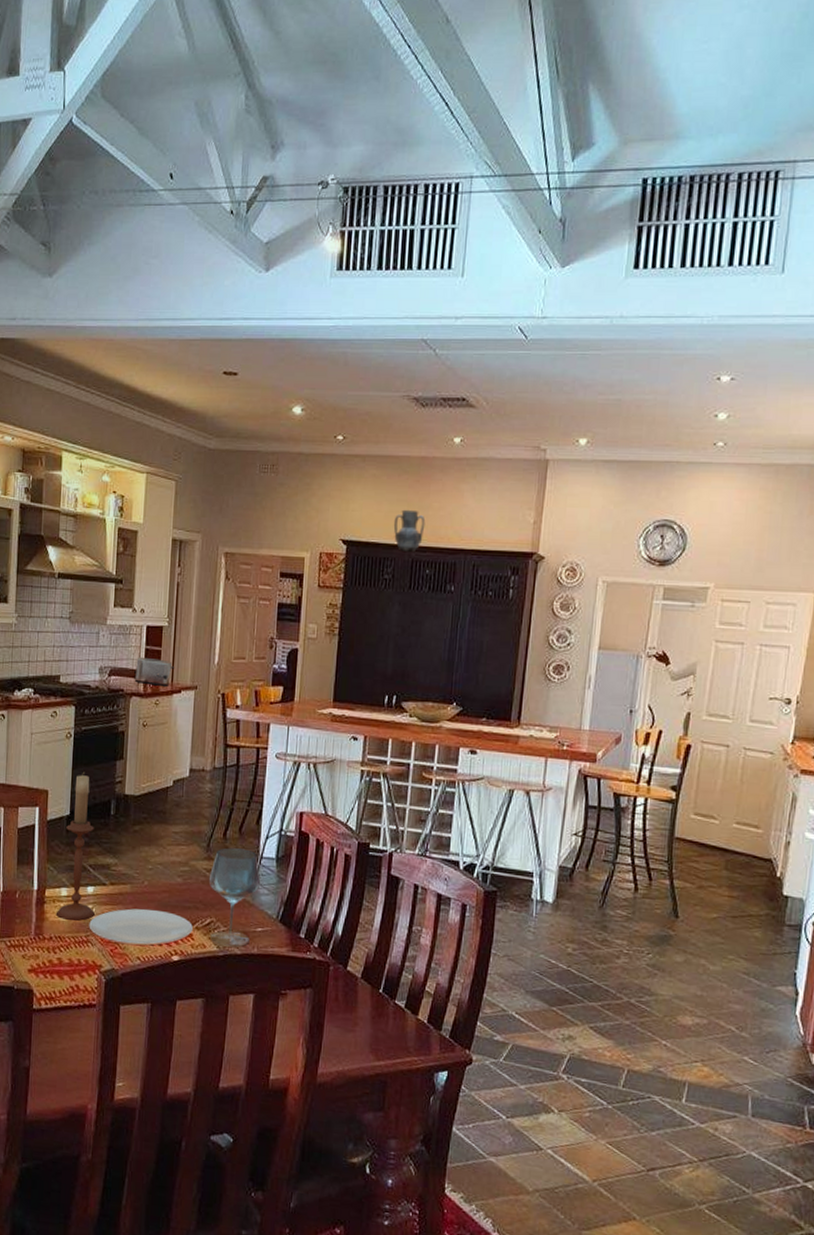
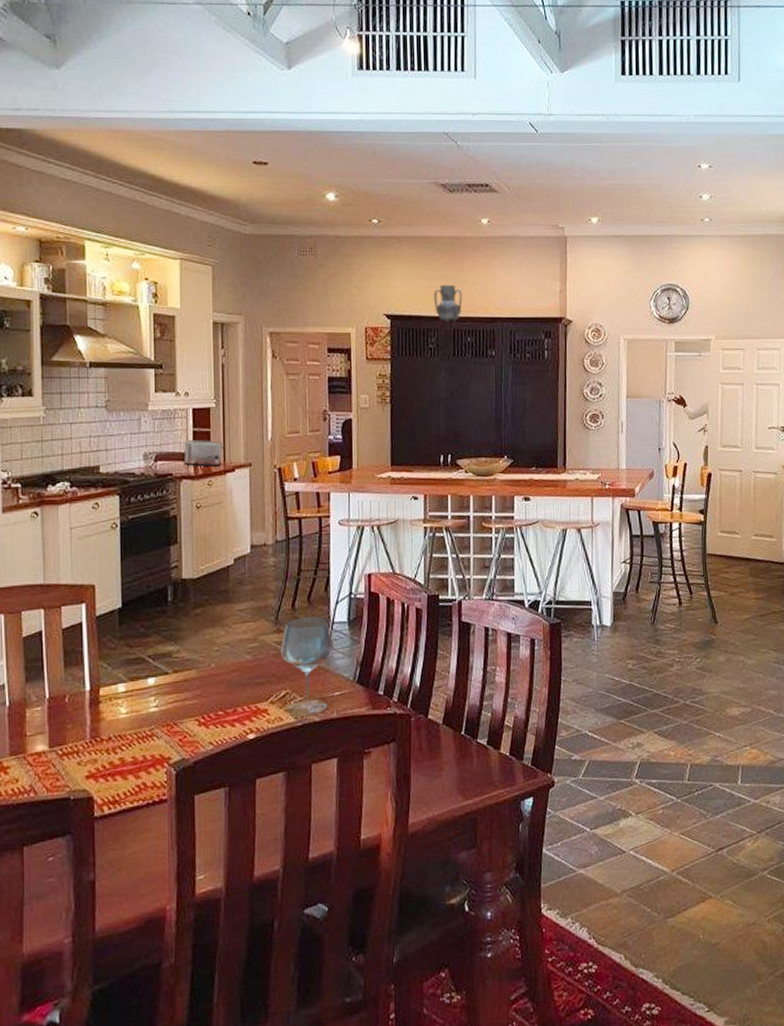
candlestick: present [55,773,95,921] -> none [113,562,158,717]
plate: present [89,908,193,946] -> none [152,690,267,732]

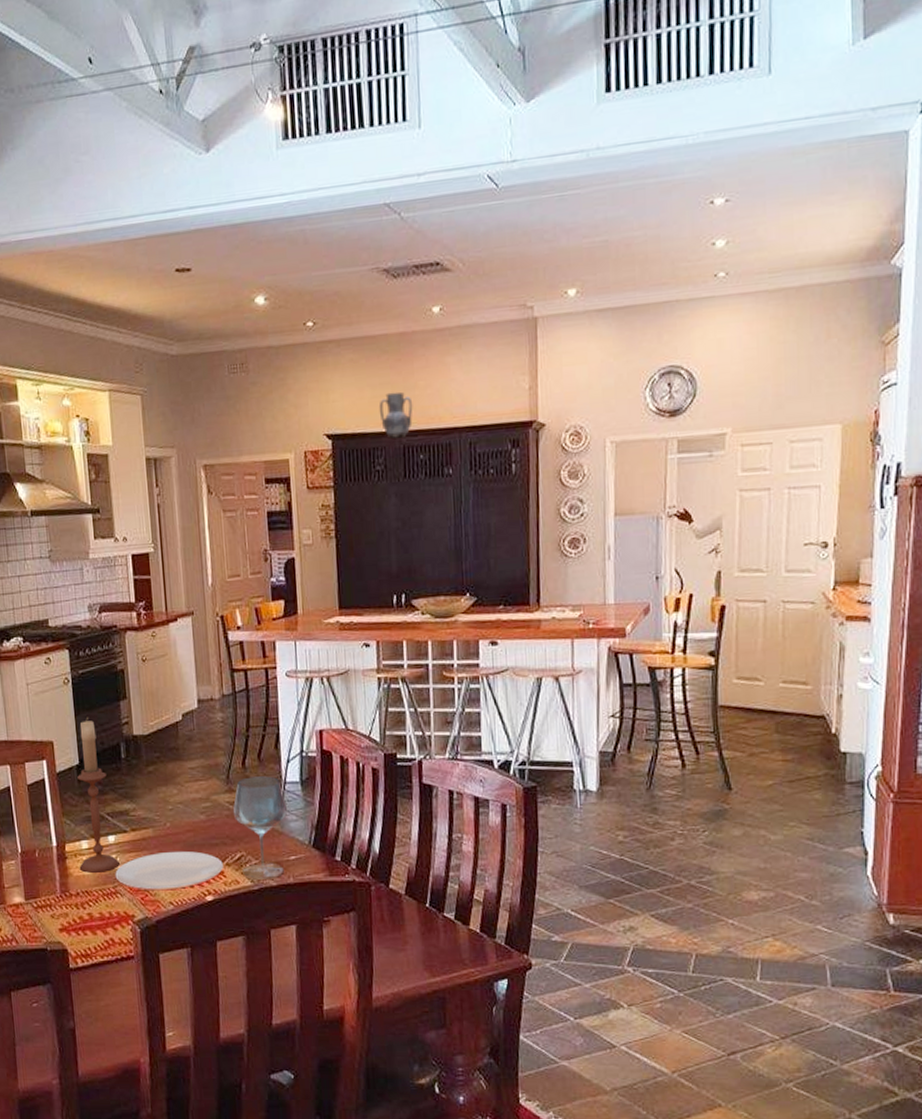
candlestick: none [113,562,158,717] -> present [77,718,120,873]
plate: none [152,690,267,732] -> present [115,850,223,891]
toaster: present [183,439,226,468] -> none [126,588,167,618]

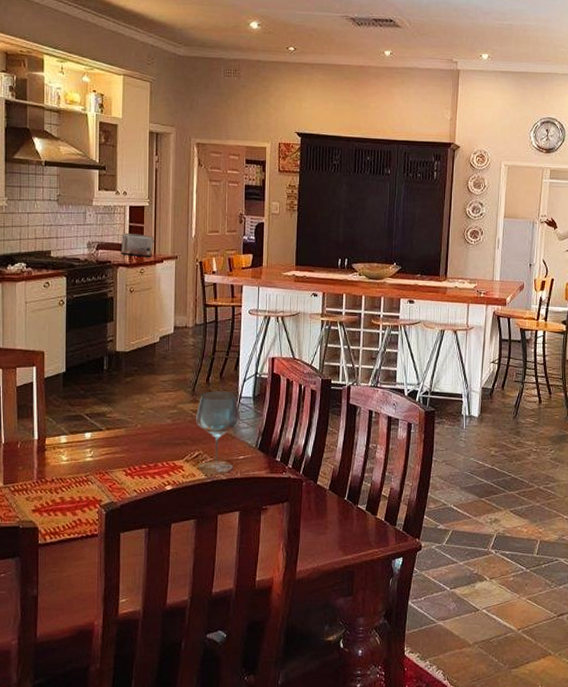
candlestick: present [77,718,120,873] -> none [56,334,93,463]
plate: present [115,850,223,891] -> none [88,448,183,480]
toaster: none [126,588,167,618] -> present [120,232,157,258]
ceramic jug: present [378,392,413,440] -> none [339,108,365,143]

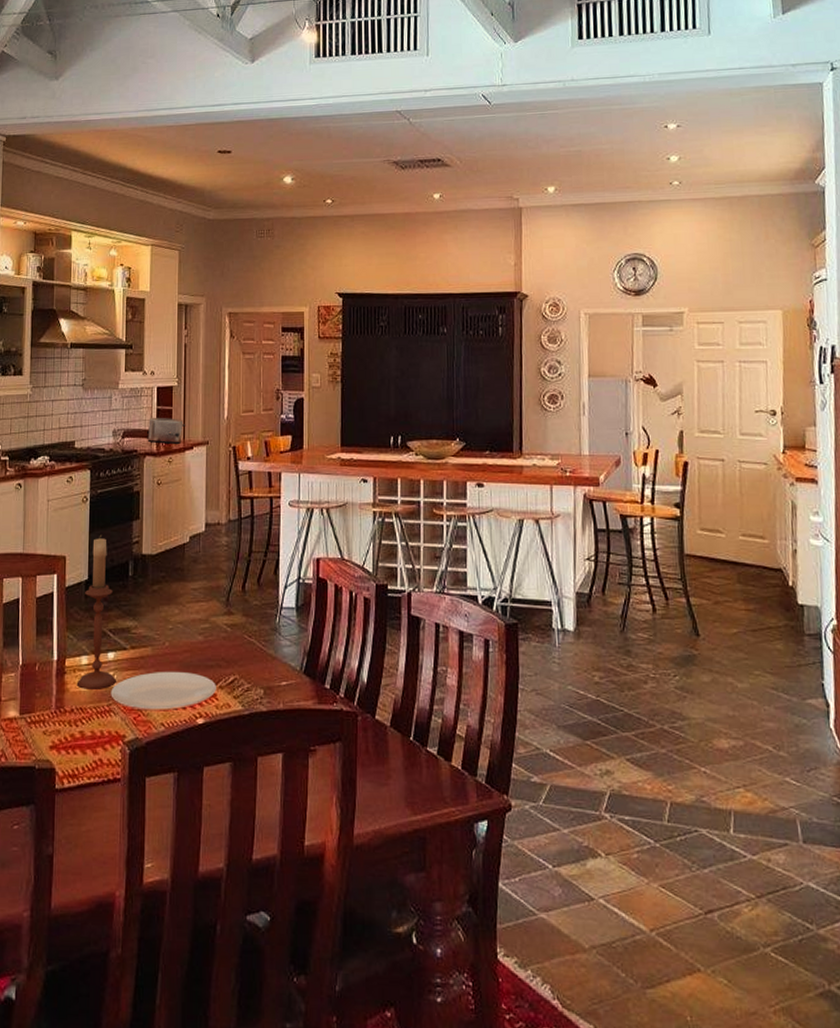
candlestick: none [56,334,93,463] -> present [76,536,116,689]
plate: none [88,448,183,480] -> present [111,671,216,711]
wine glass: present [195,391,240,475] -> none [230,600,281,706]

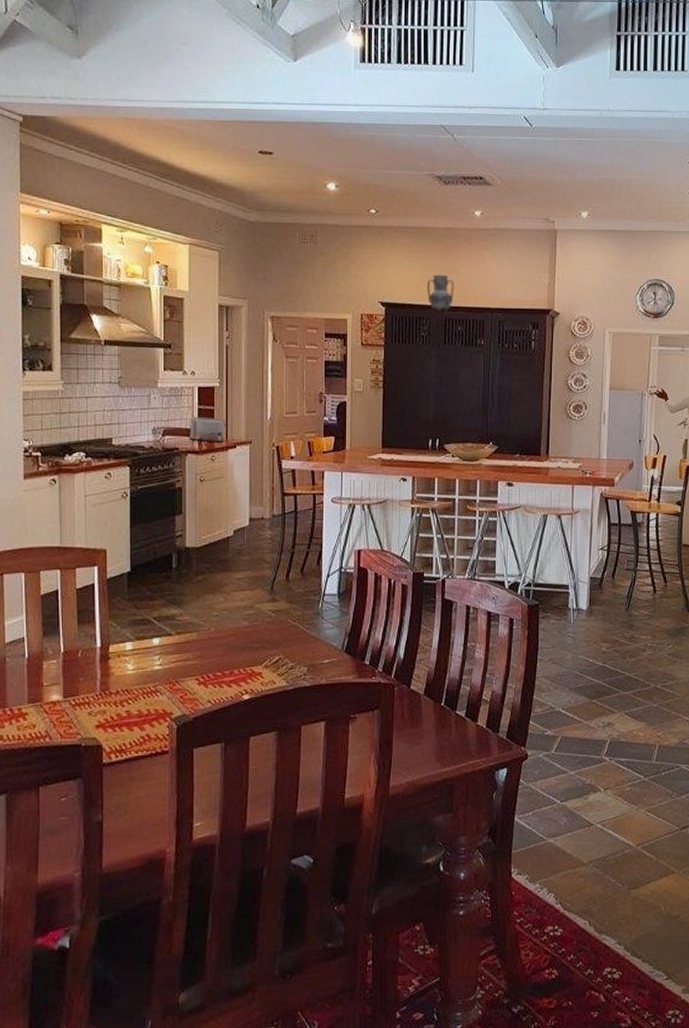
candlestick: present [76,536,116,689] -> none [121,530,162,673]
plate: present [111,671,216,711] -> none [157,653,261,690]
ceramic jug: none [384,261,414,301] -> present [426,274,455,312]

